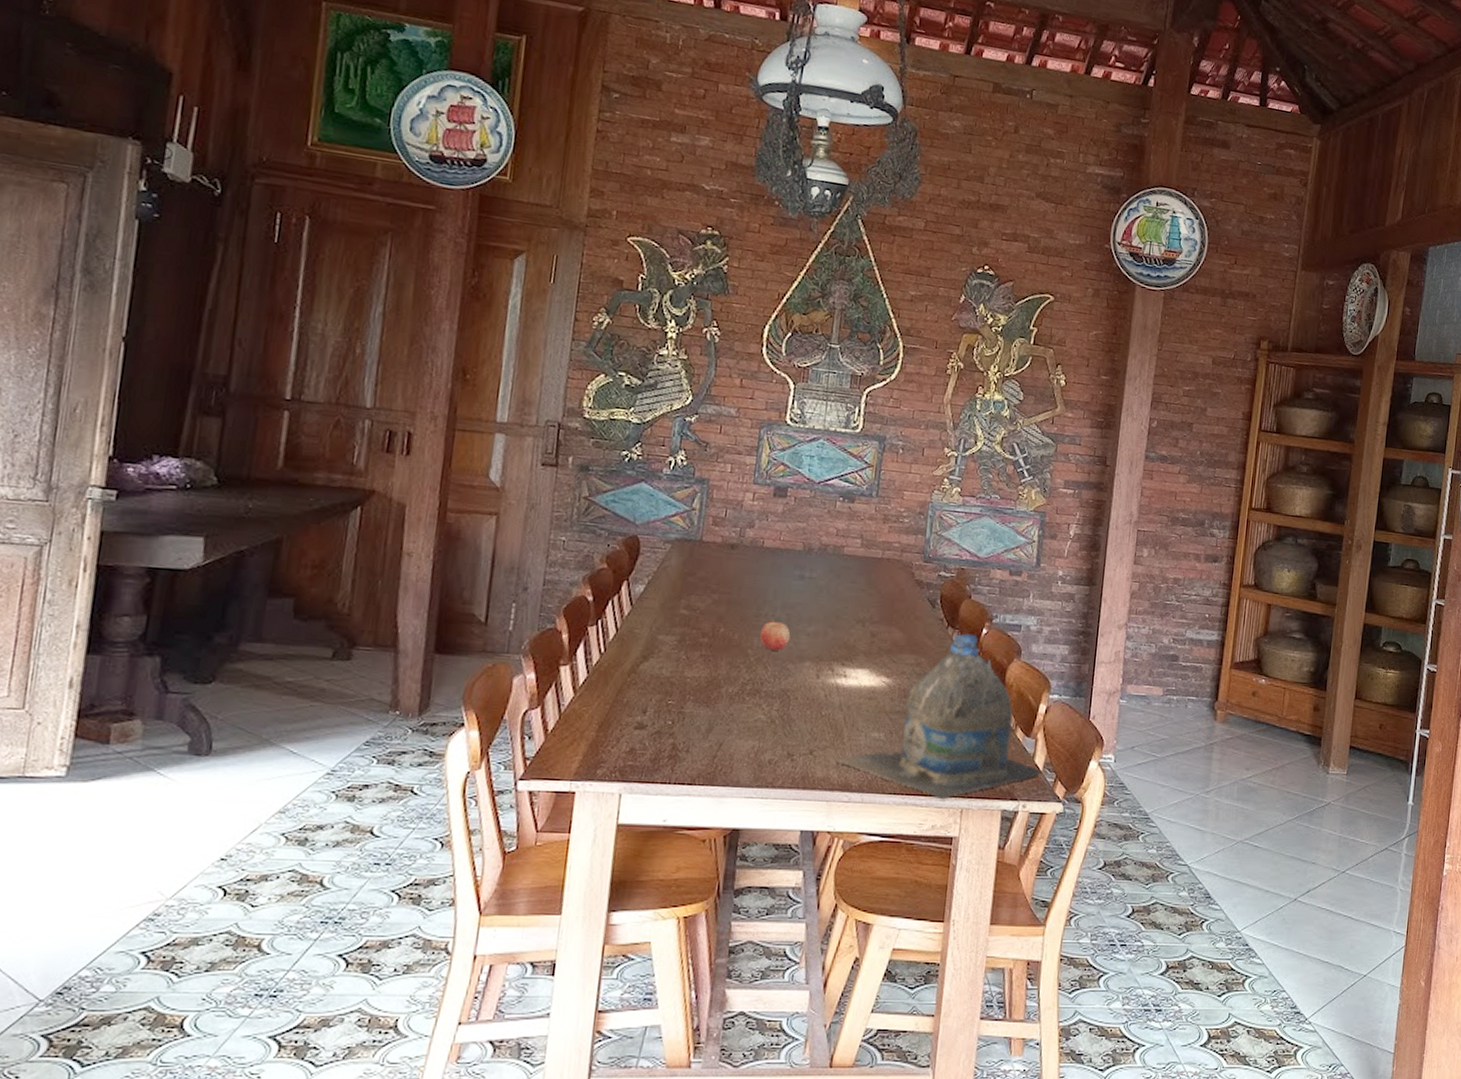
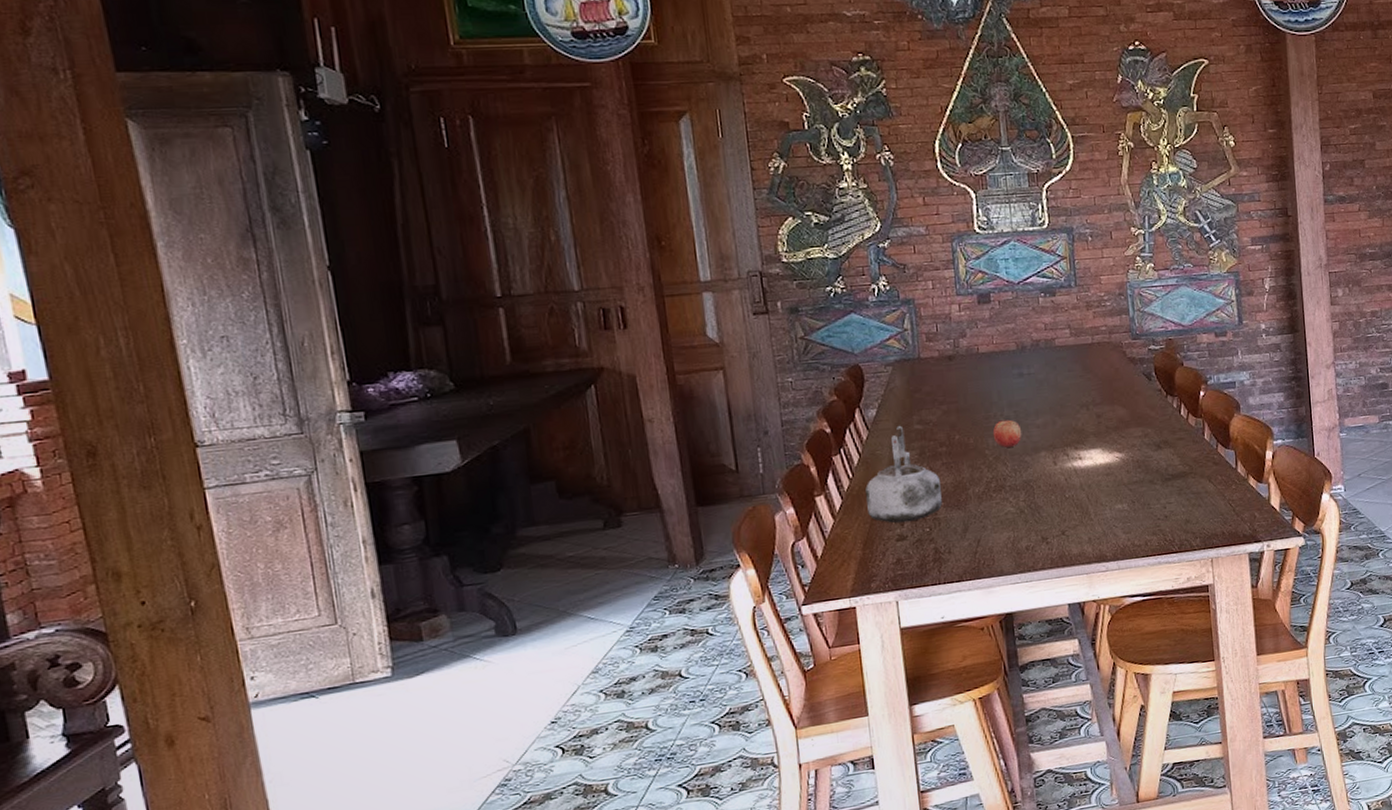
kettle: none [611,606,695,711] -> present [864,425,943,523]
water jug: present [835,633,1043,799] -> none [1087,398,1280,553]

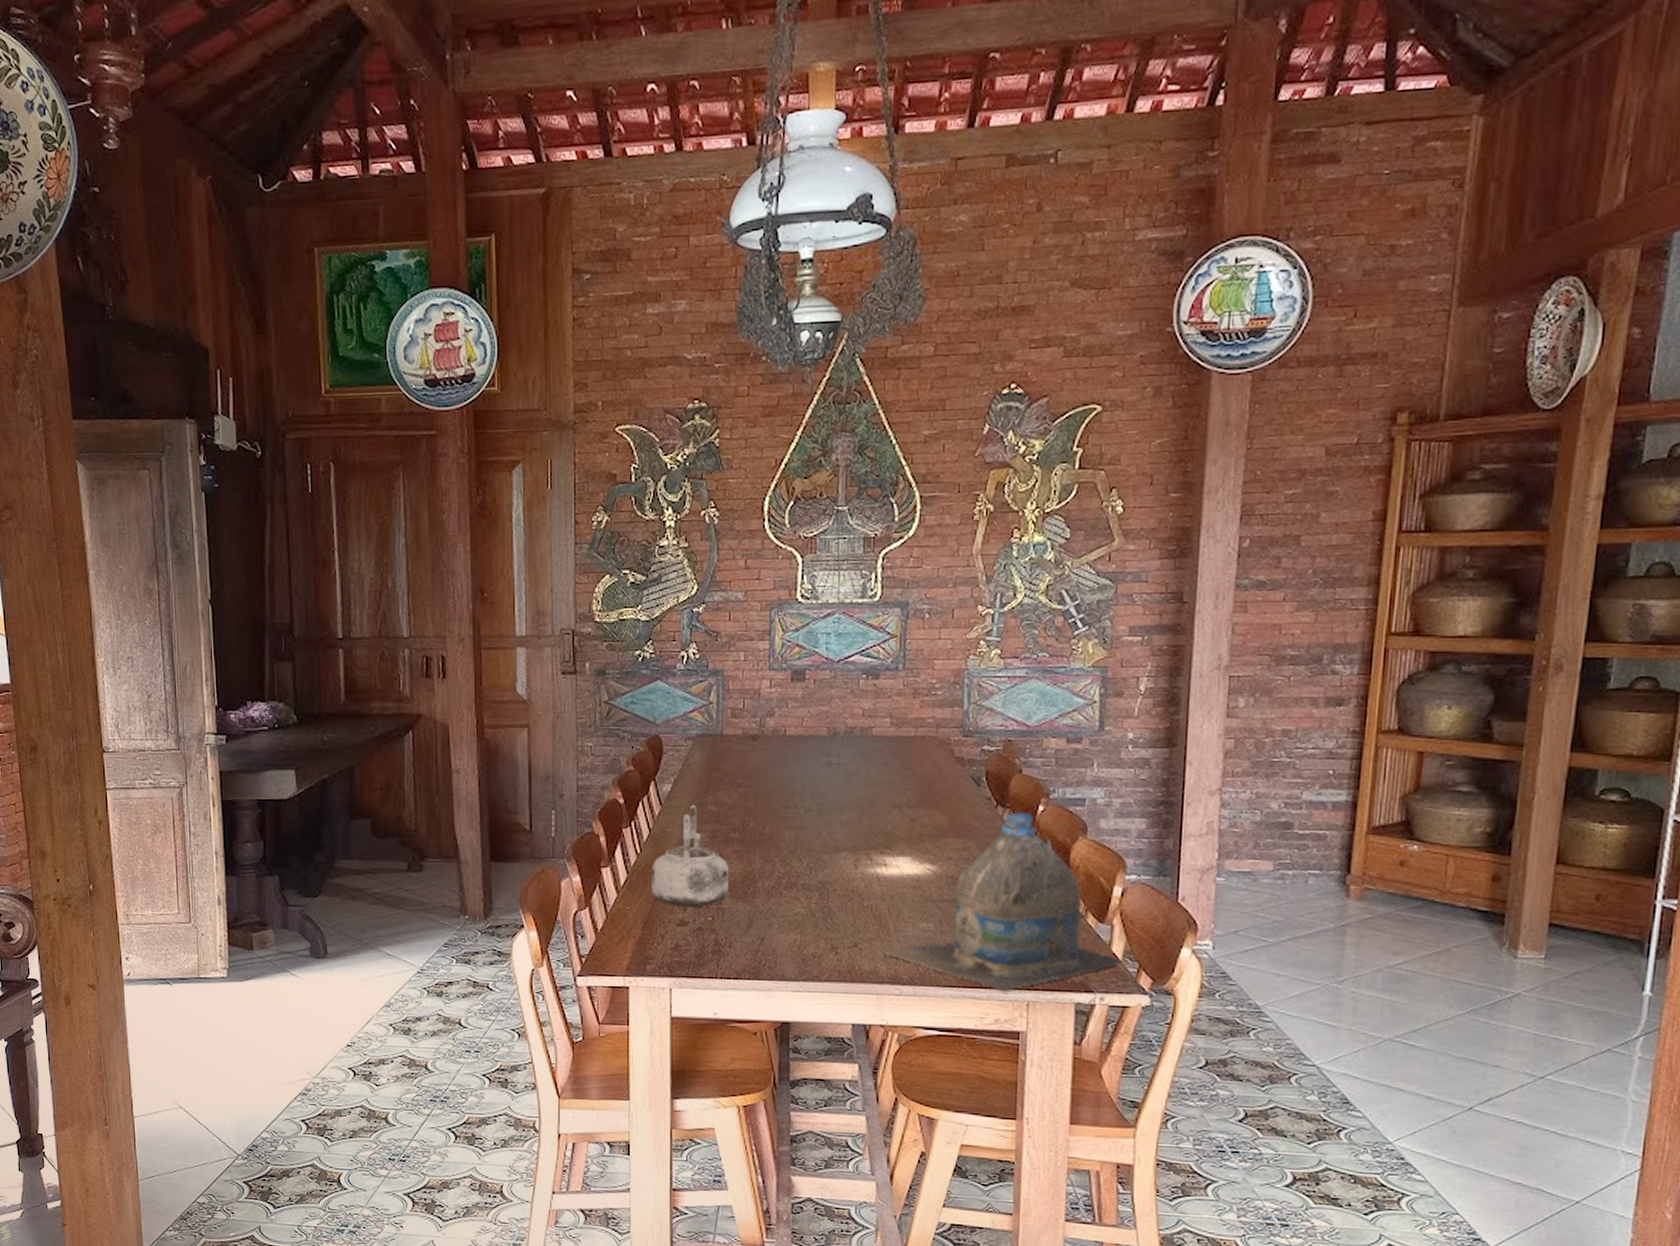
fruit: present [992,419,1022,449] -> none [790,812,823,844]
water jug: none [1087,398,1280,553] -> present [882,812,1123,991]

